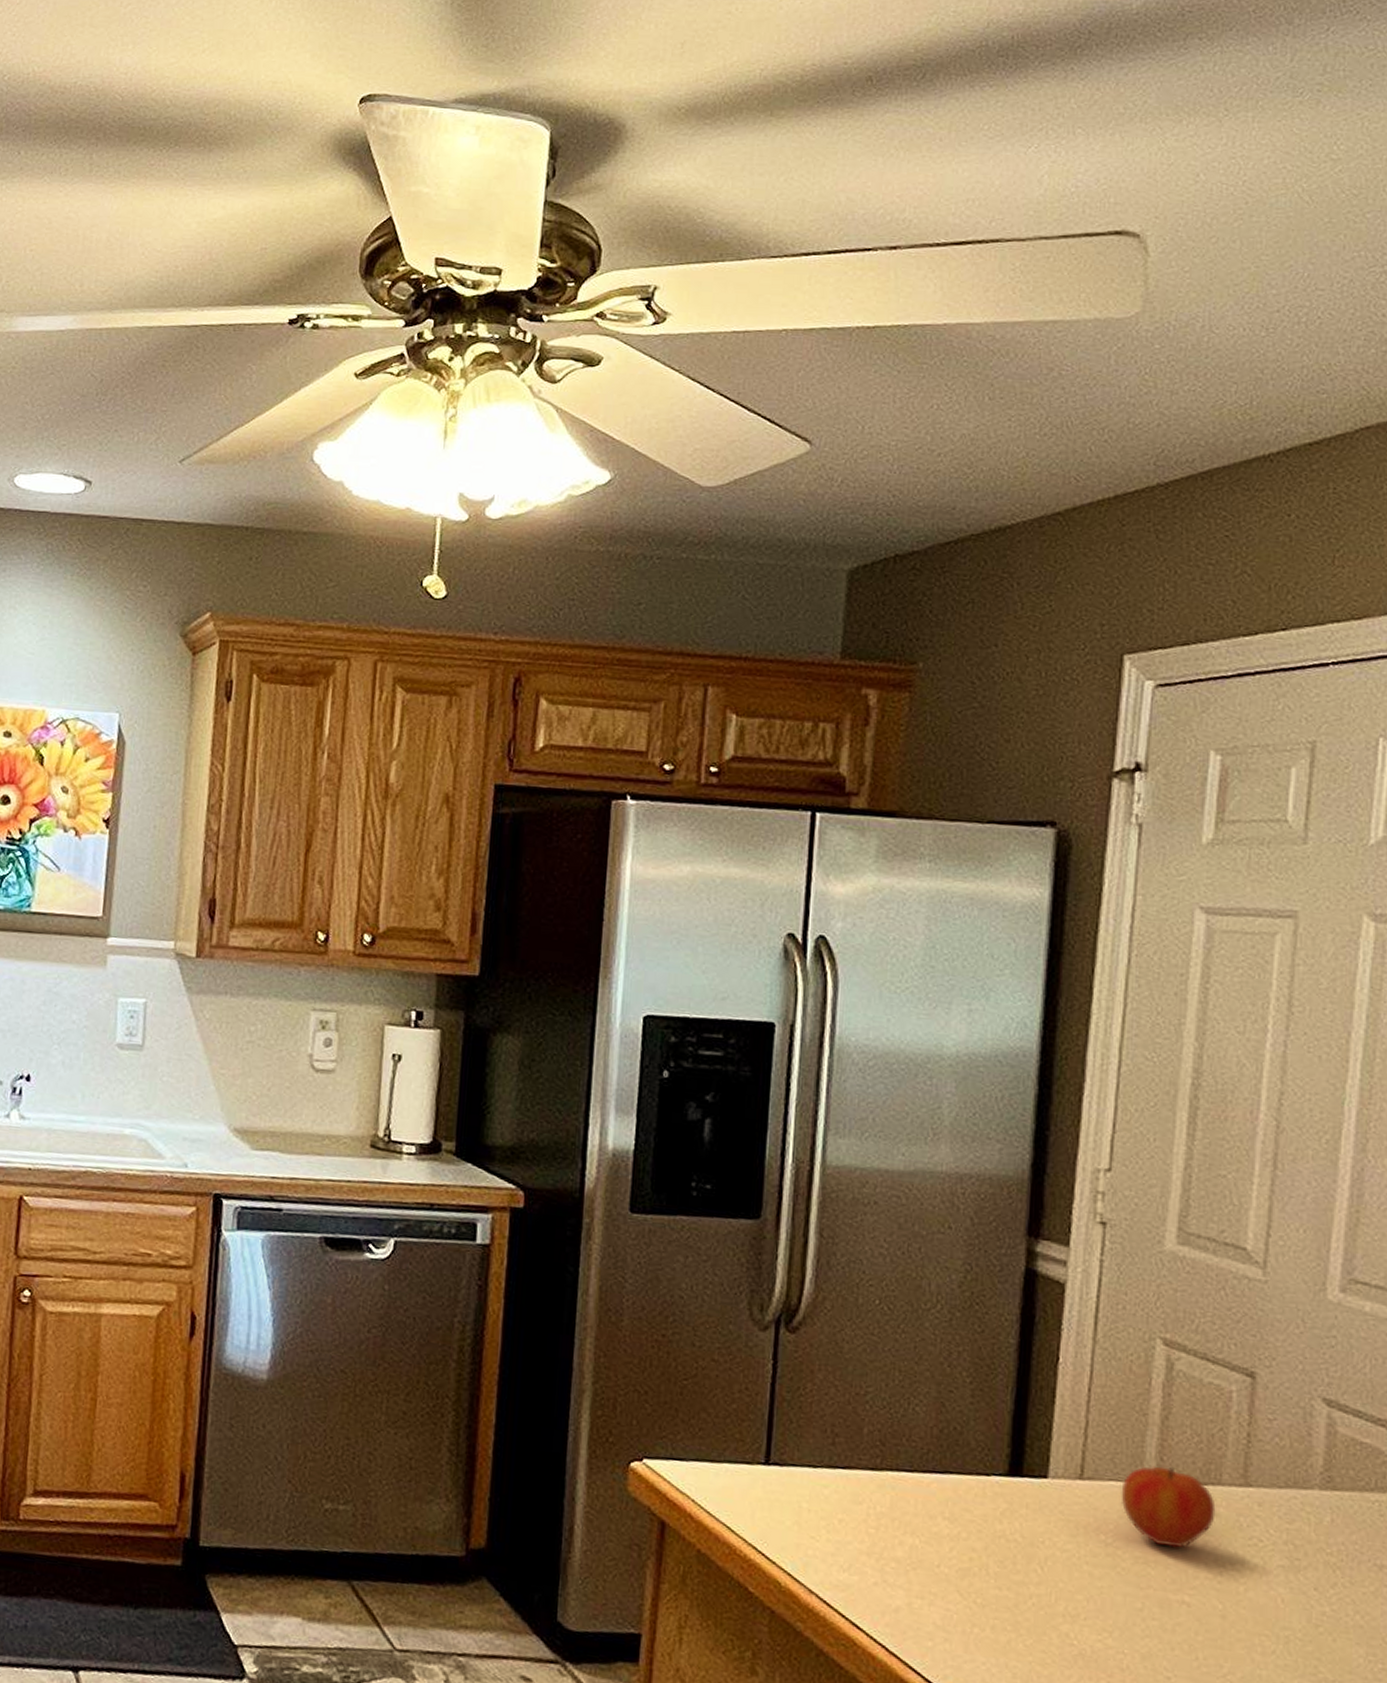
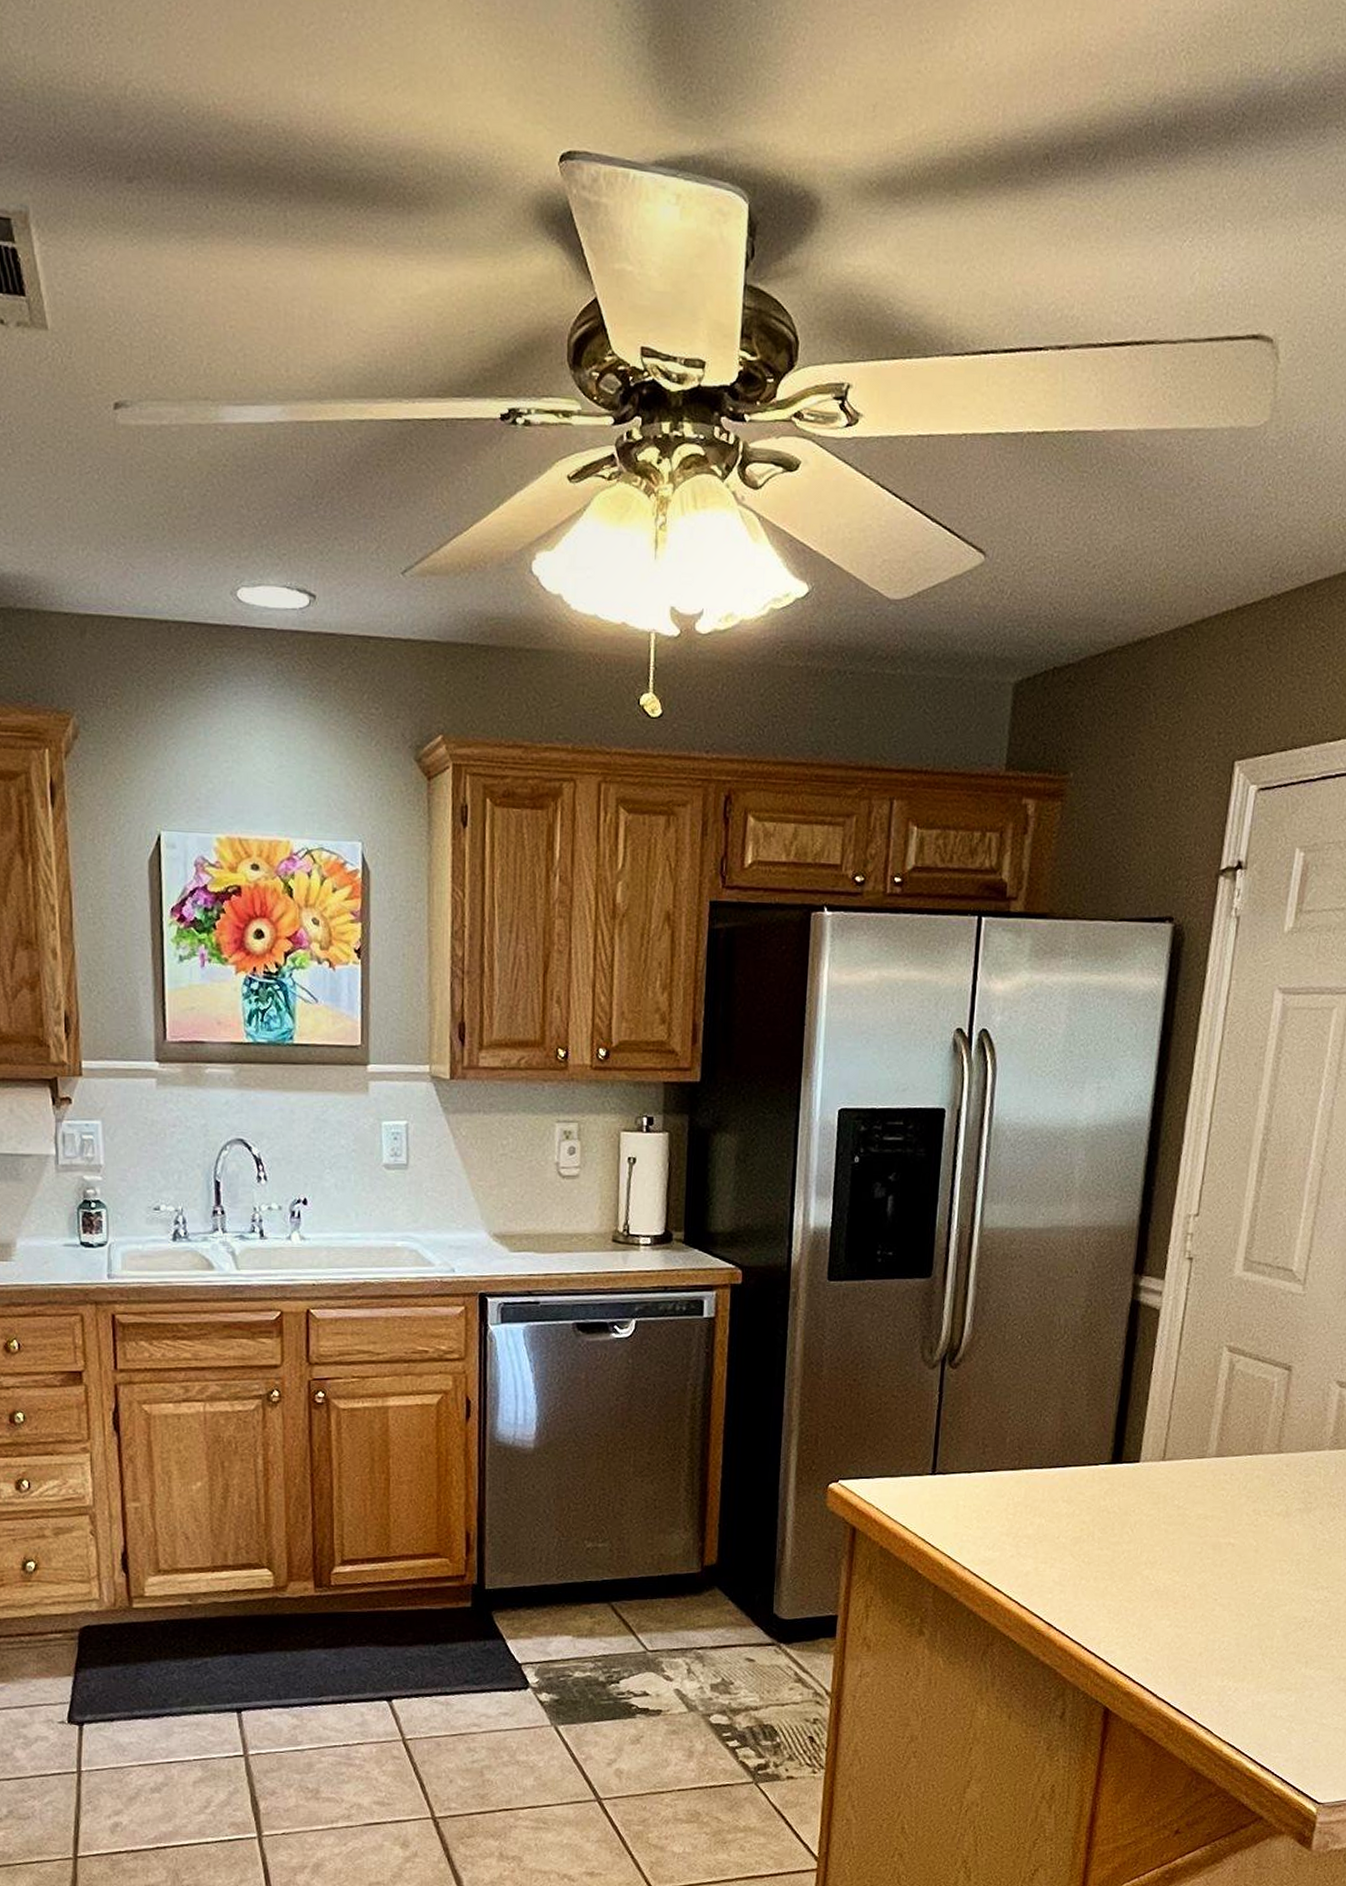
apple: present [1120,1465,1216,1548] -> none [1190,1444,1257,1504]

